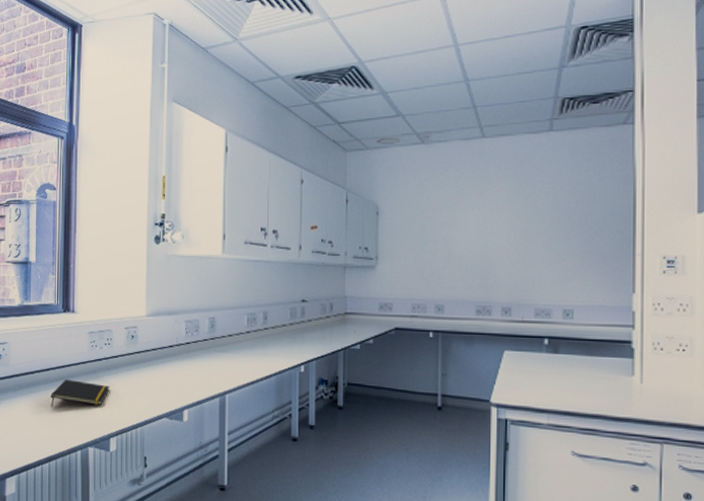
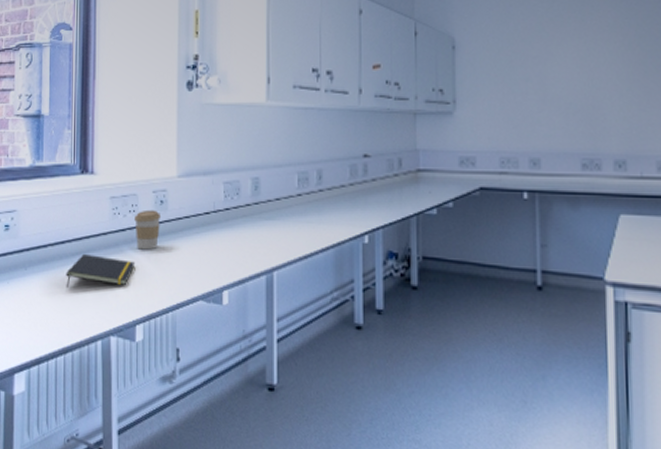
coffee cup: none [109,343,133,376] -> present [134,209,162,250]

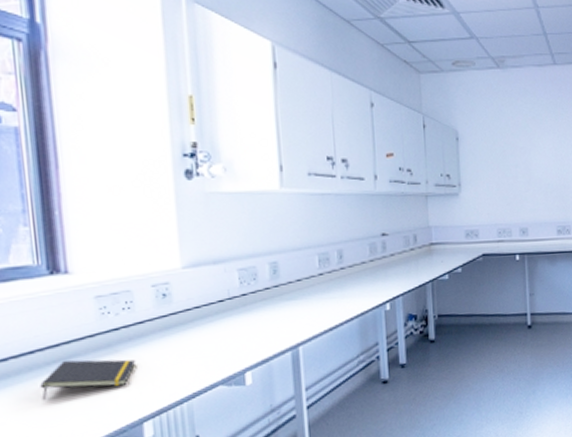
coffee cup: present [134,209,162,250] -> none [130,304,166,347]

